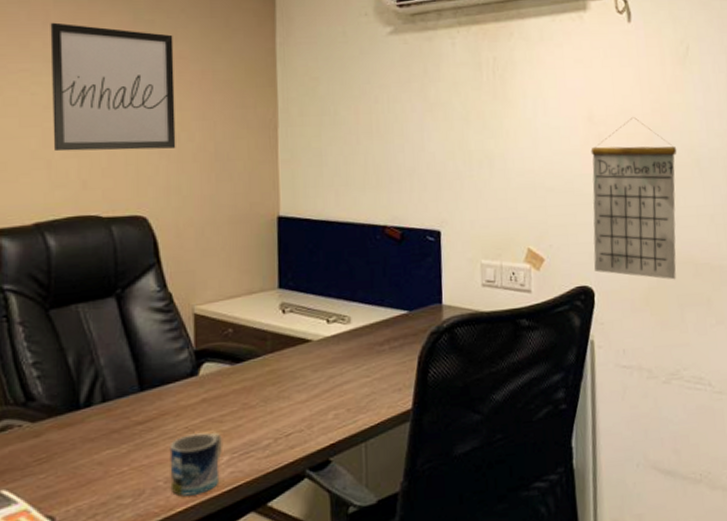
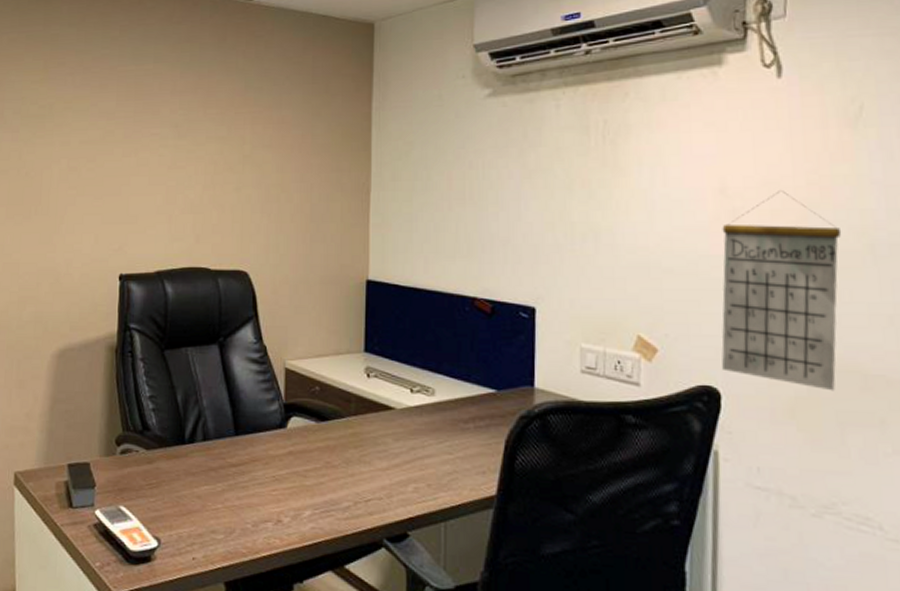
wall art: present [50,22,176,152] -> none [174,91,278,209]
mug: present [169,432,223,496] -> none [257,484,306,544]

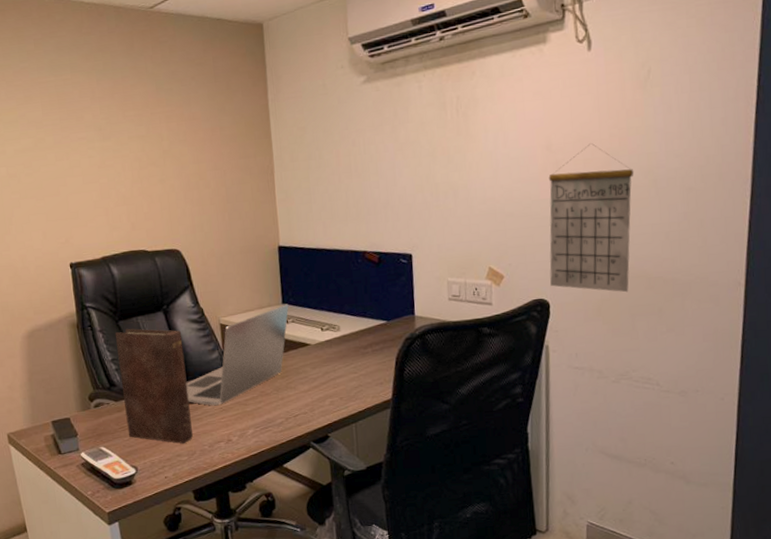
book: none [155,360,237,516] -> present [115,328,193,444]
laptop: none [234,352,372,473] -> present [186,304,289,406]

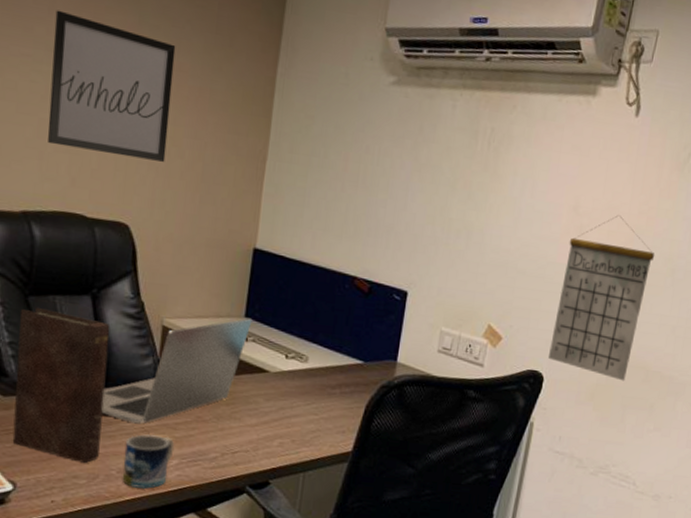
wall art: none [96,97,197,202] -> present [47,10,176,162]
mug: none [210,412,249,457] -> present [122,434,175,489]

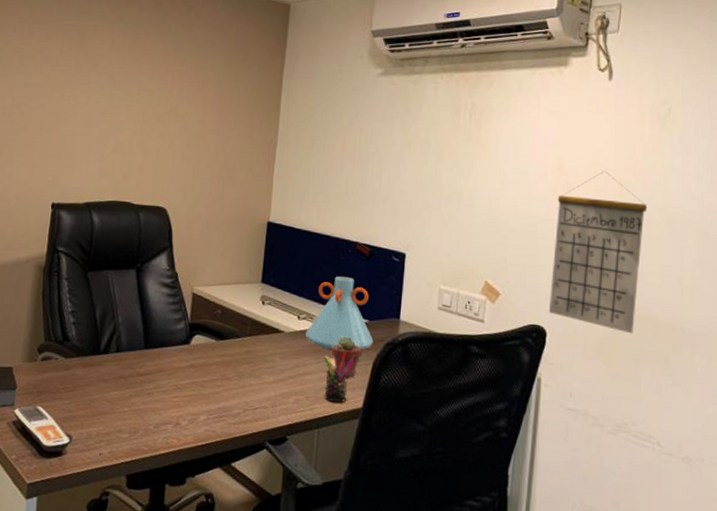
book: present [12,307,111,463] -> none [70,280,151,418]
wall art: present [47,10,176,162] -> none [106,47,203,155]
laptop: present [101,318,253,424] -> none [142,283,268,382]
mug: present [122,434,175,489] -> none [158,391,203,443]
vase: none [293,313,368,394] -> present [305,276,374,352]
pen holder: none [312,393,346,447] -> present [324,351,355,404]
potted succulent: none [321,377,354,420] -> present [331,336,362,377]

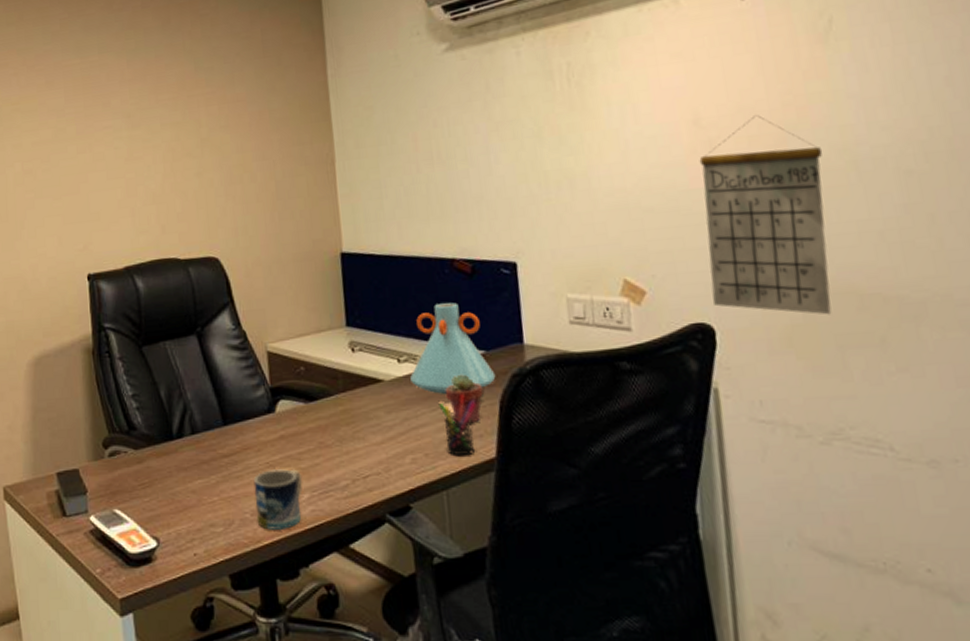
mug: none [158,391,203,443] -> present [253,469,303,530]

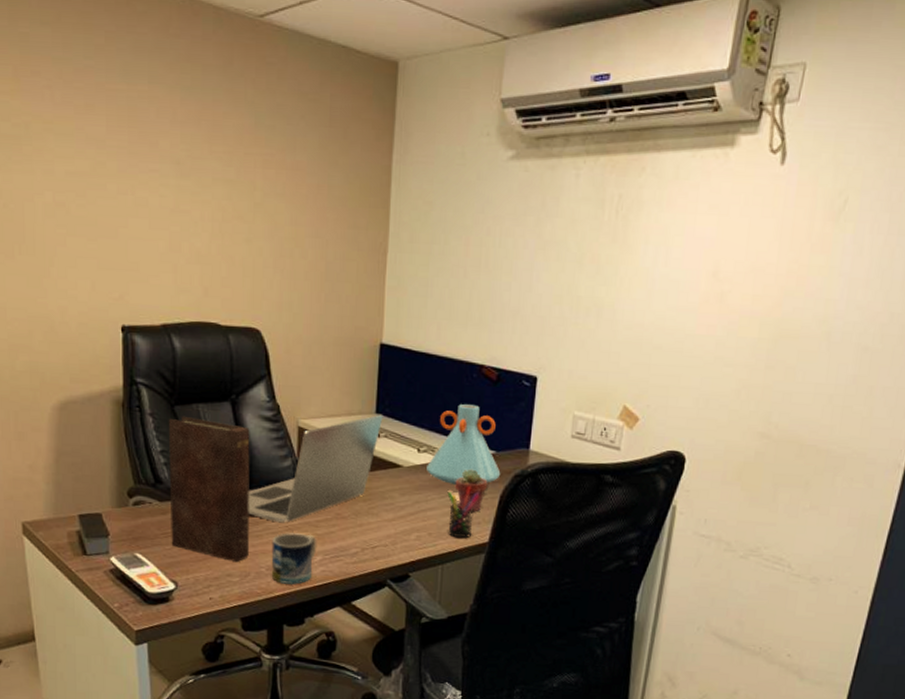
book: none [137,355,231,509] -> present [168,416,250,562]
laptop: none [223,326,355,460] -> present [248,414,383,523]
calendar: present [699,115,832,315] -> none [690,277,808,458]

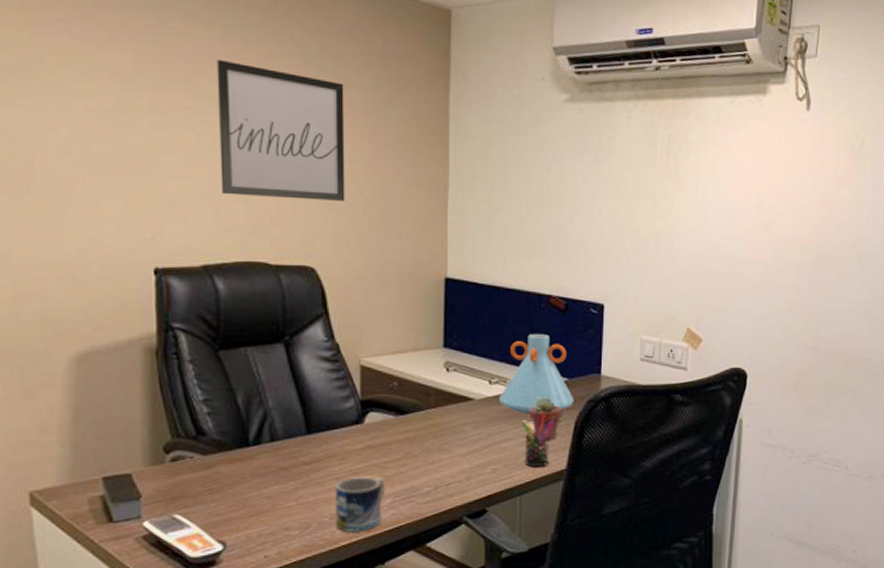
book: present [168,416,250,562] -> none [211,361,309,513]
wall art: none [177,121,292,264] -> present [216,59,345,201]
laptop: present [248,414,383,523] -> none [306,348,452,468]

